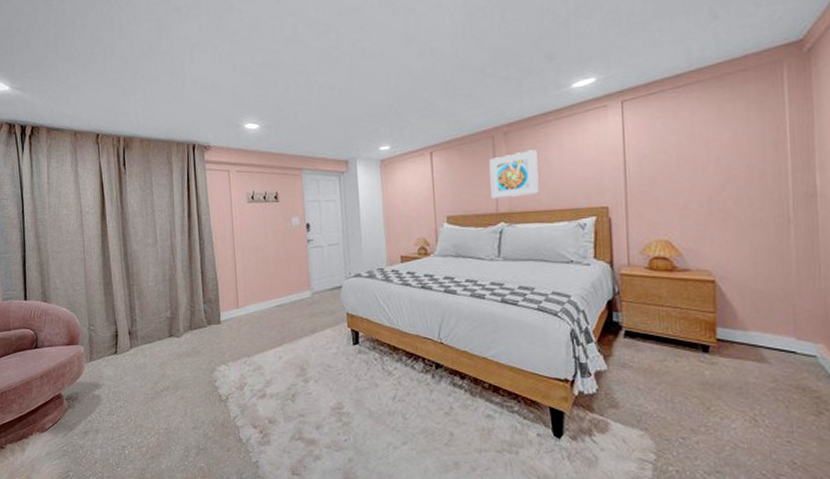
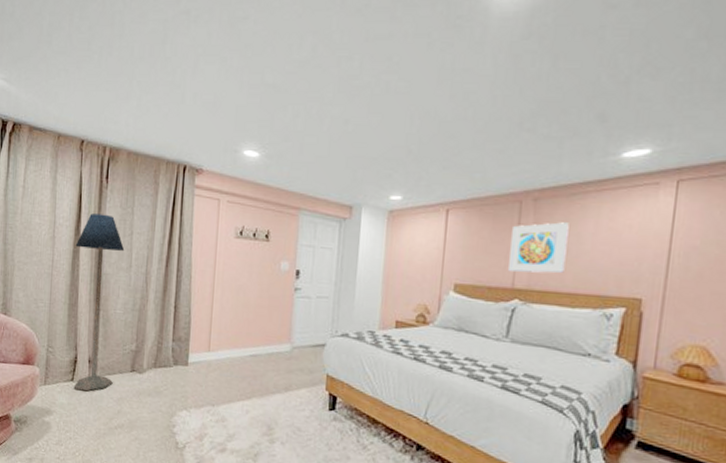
floor lamp: none [103,197,154,361] -> present [73,213,125,392]

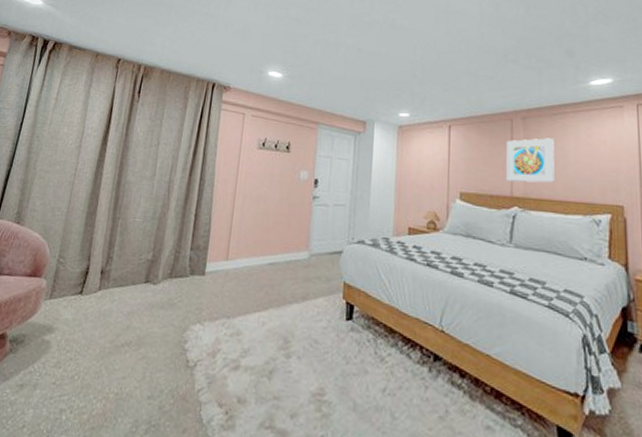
floor lamp: present [73,213,125,392] -> none [81,125,150,305]

